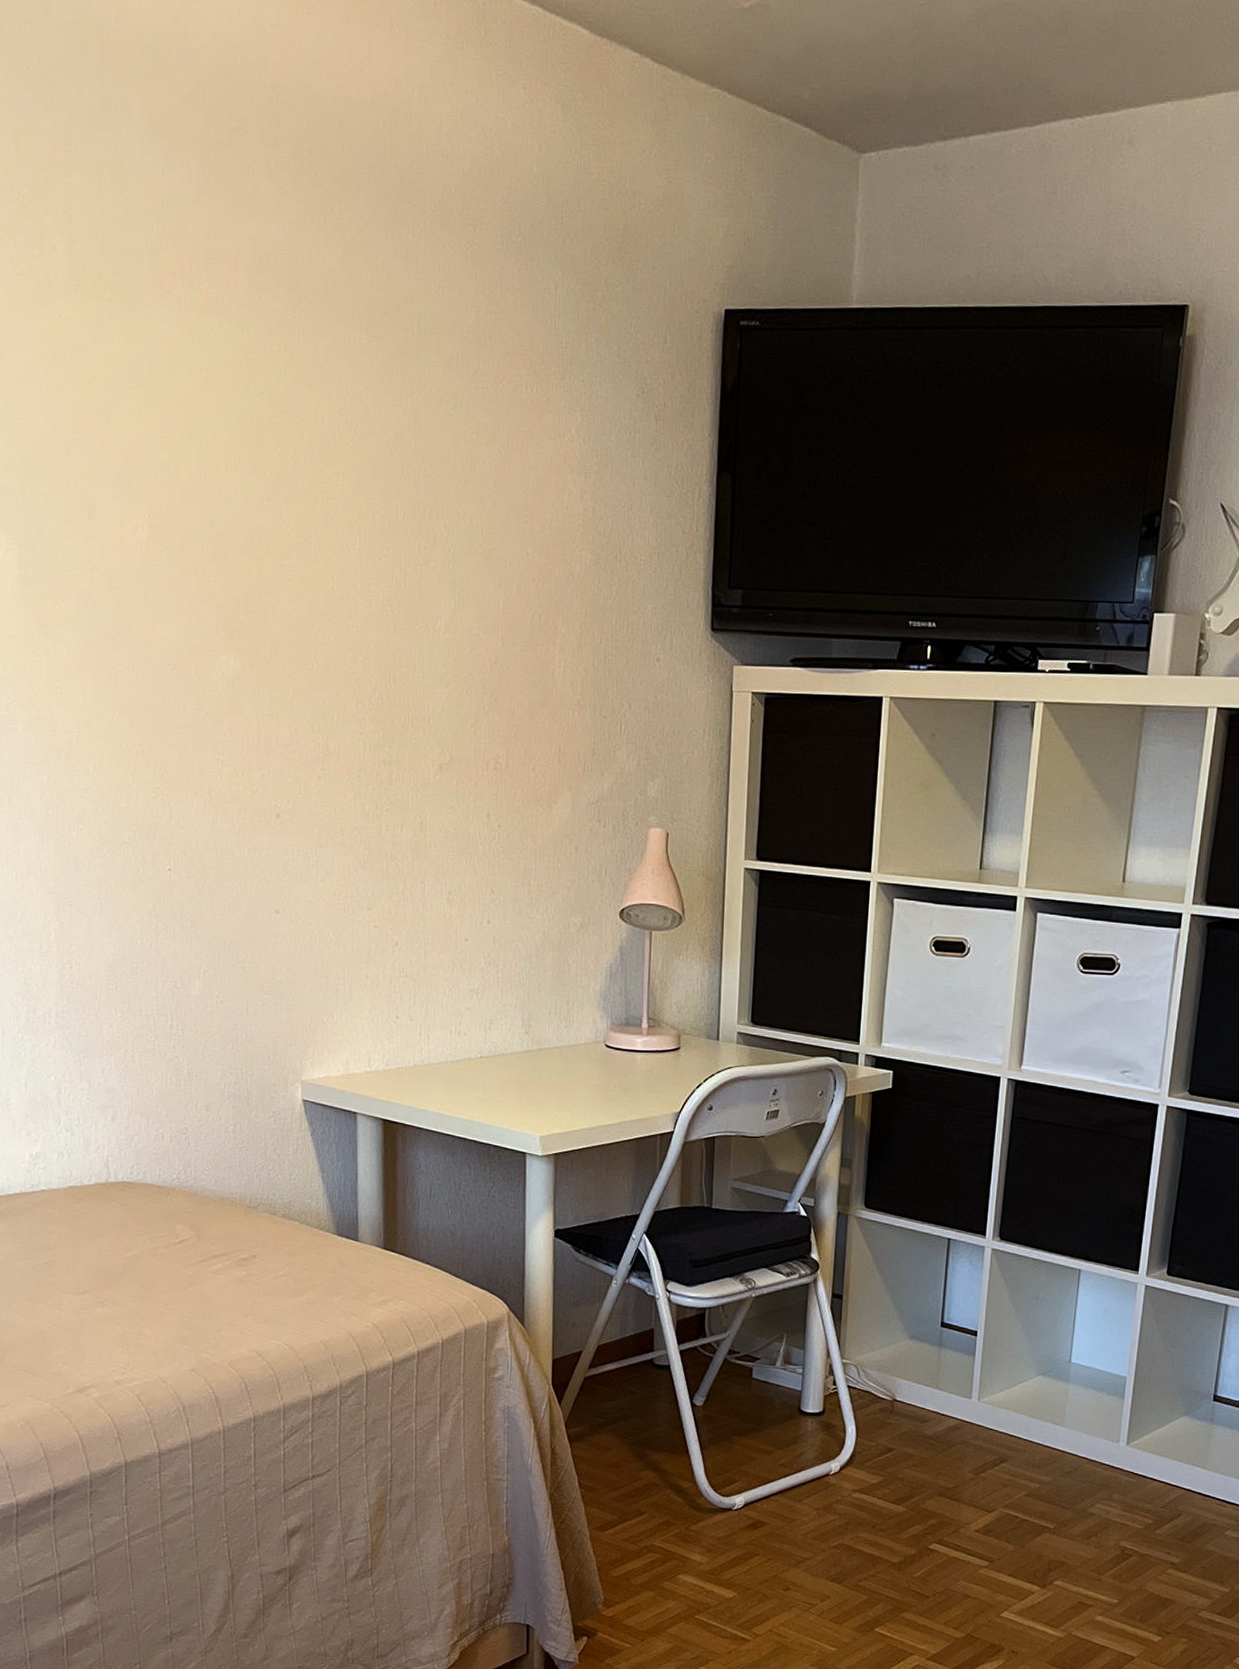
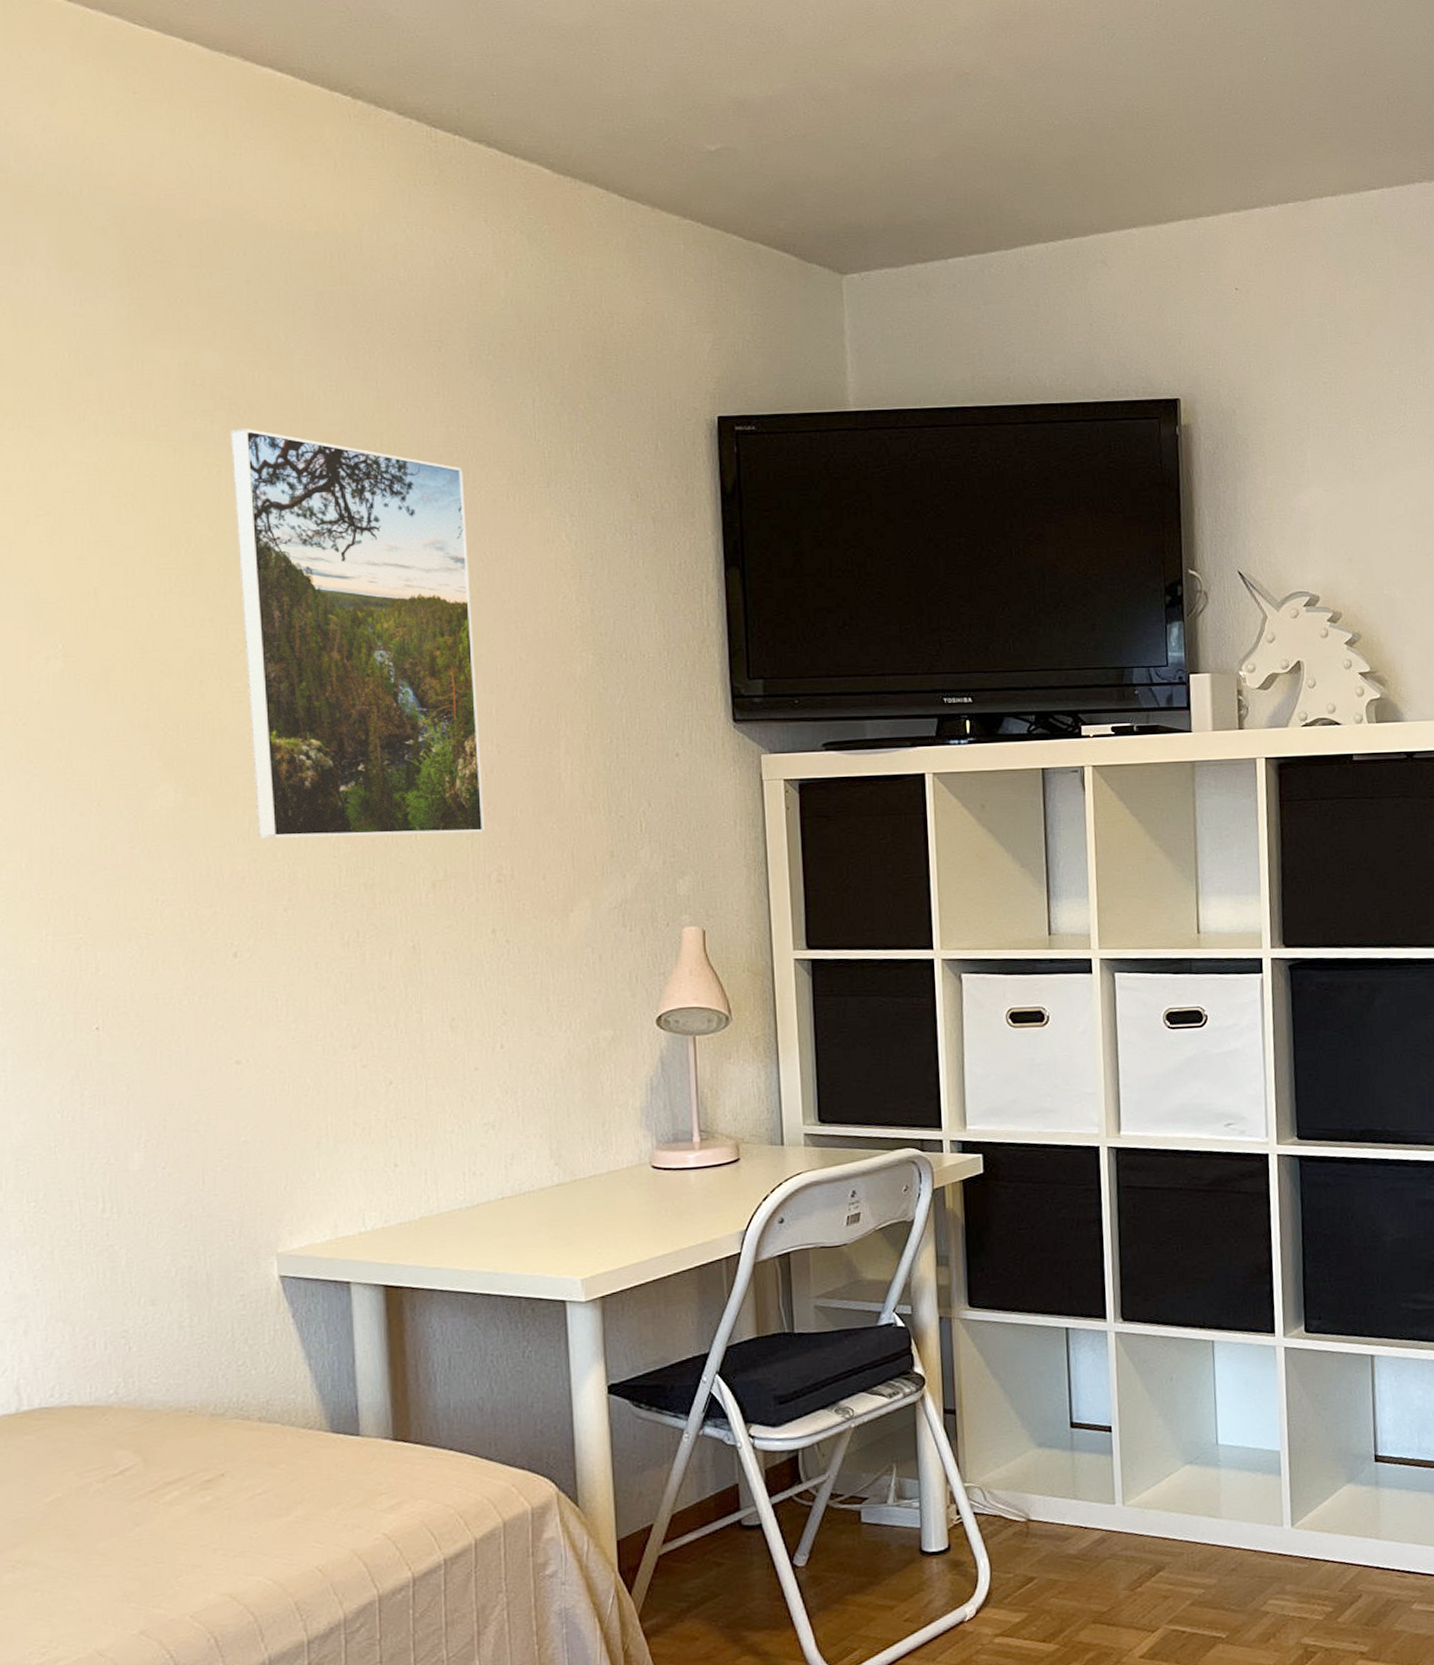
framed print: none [290,307,489,722] -> present [231,429,485,839]

